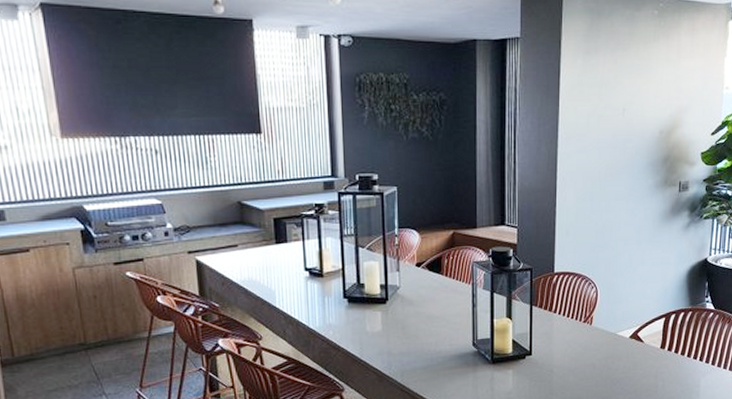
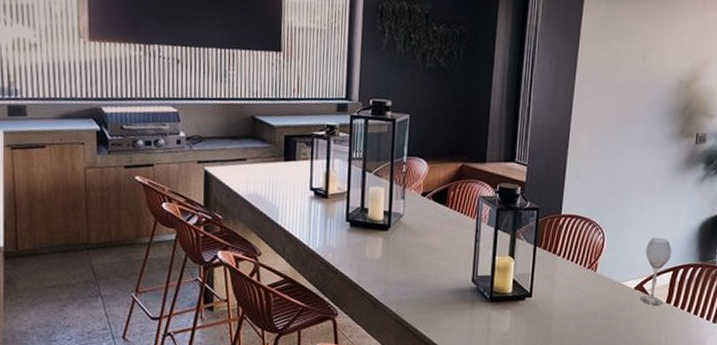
wineglass: none [636,286,663,352] -> present [640,237,672,306]

